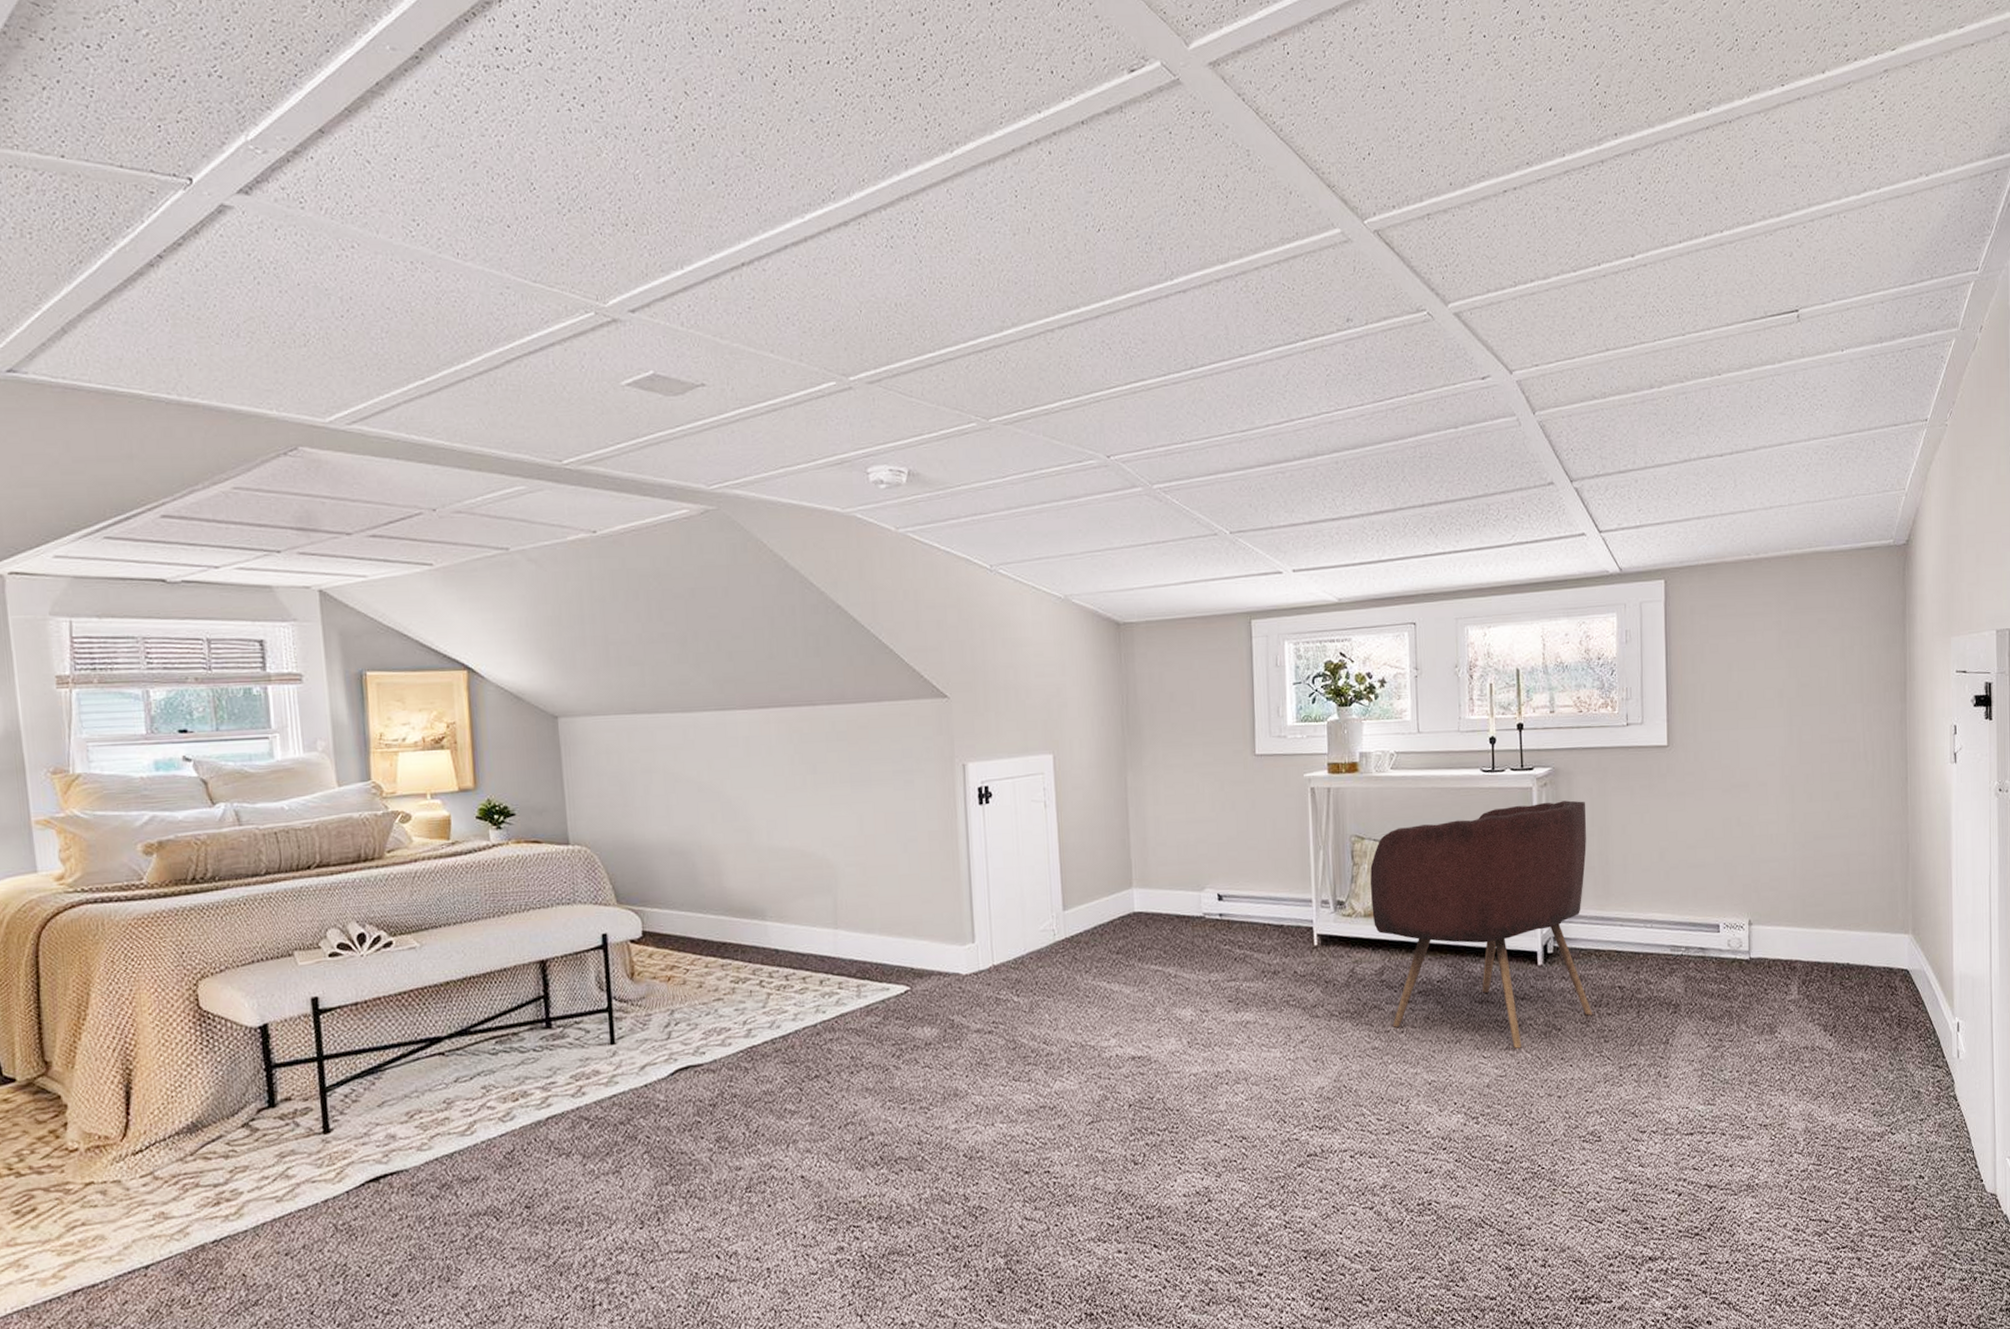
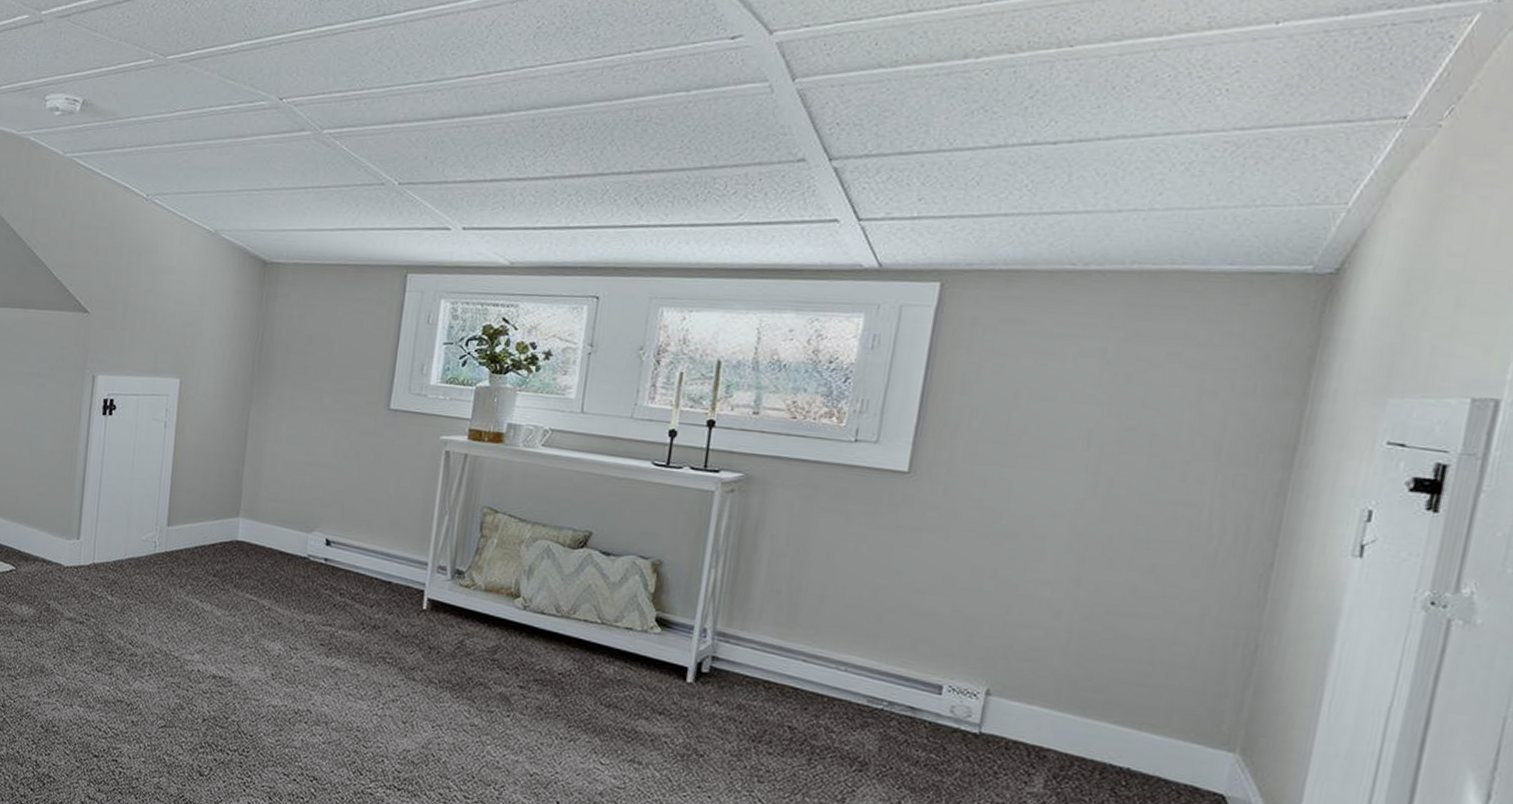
armchair: present [1370,800,1593,1049] -> none [494,507,781,764]

